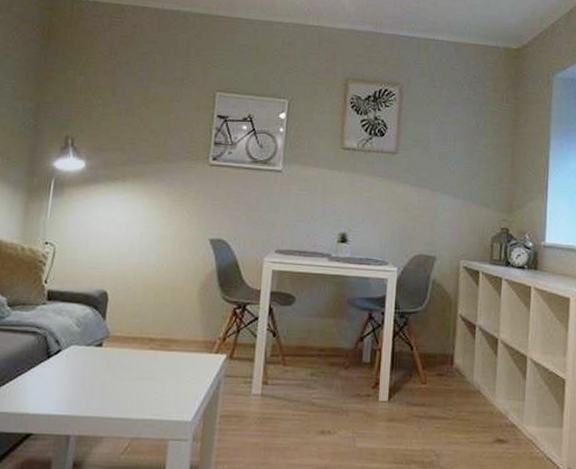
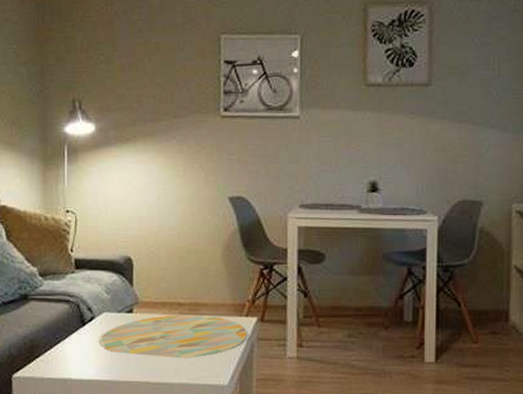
decorative tray: none [64,350,216,395] -> present [100,314,248,359]

